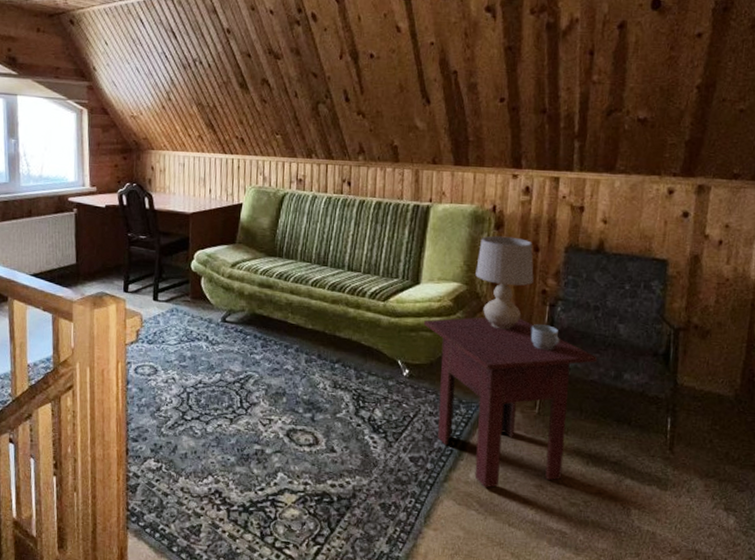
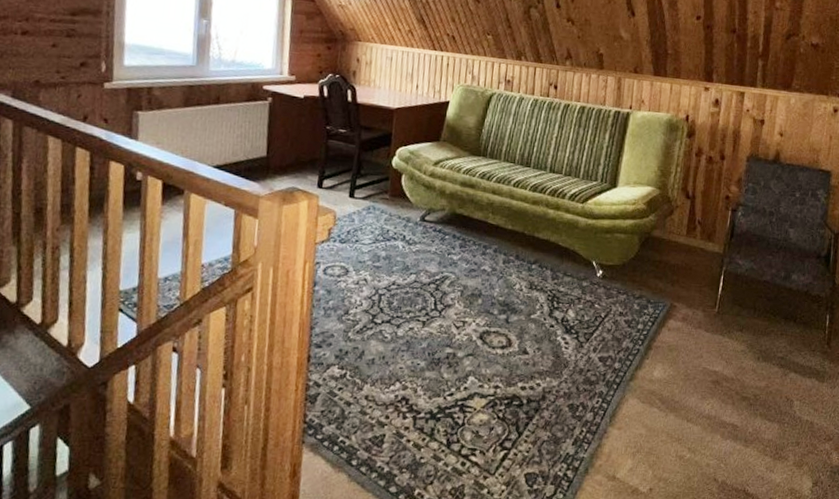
side table: present [423,317,598,488] -> none [618,220,771,386]
table lamp: present [475,235,534,330] -> none [668,143,720,233]
mug: present [531,324,560,351] -> none [714,228,739,253]

